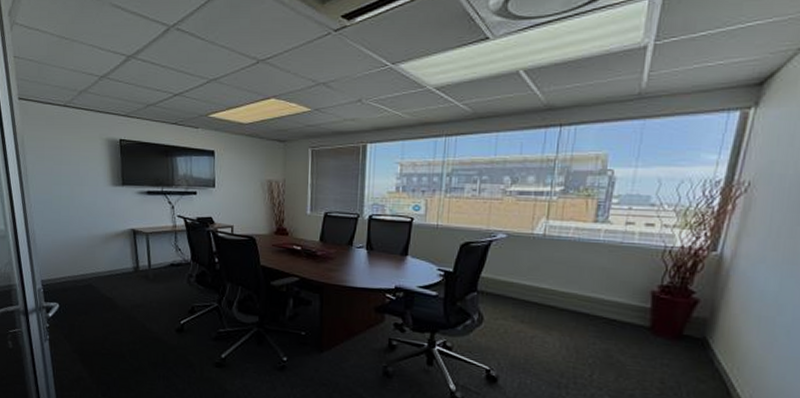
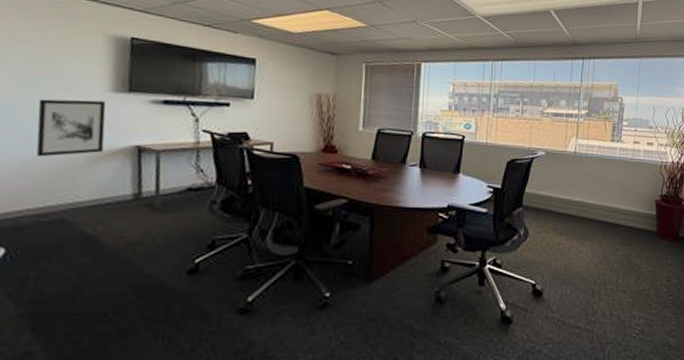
wall art: none [66,193,110,238] -> present [36,99,106,157]

